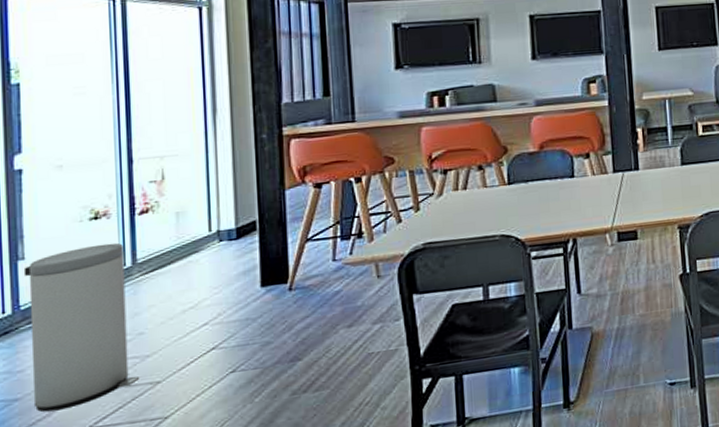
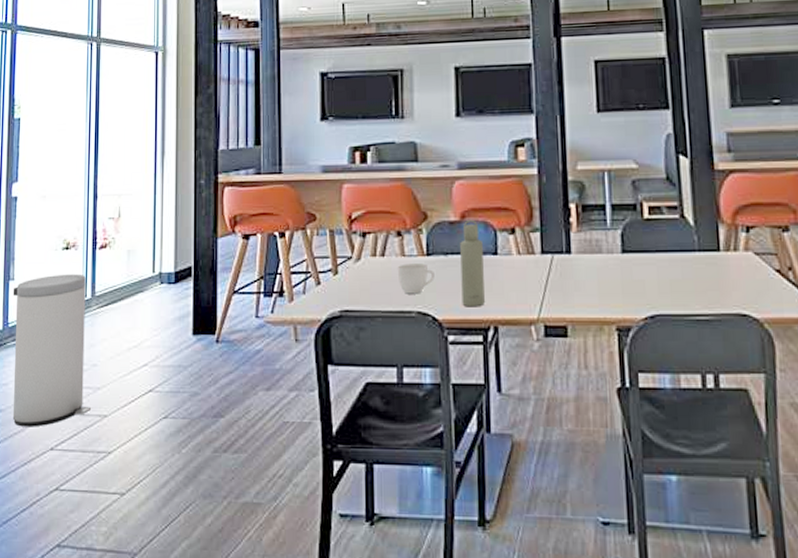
cup: none [479,192,516,221] -> present [397,263,435,294]
bottle: none [539,149,564,226] -> present [460,219,485,307]

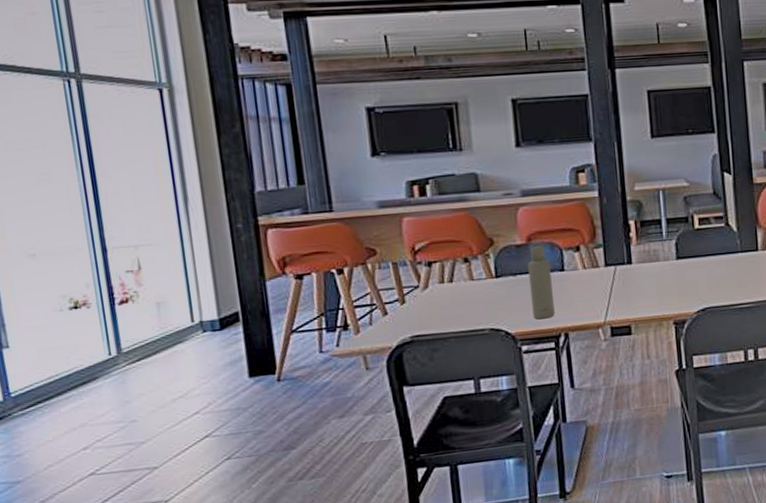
pedal bin: present [12,274,92,427] -> none [9,332,137,495]
cup: present [397,263,435,294] -> none [466,285,505,314]

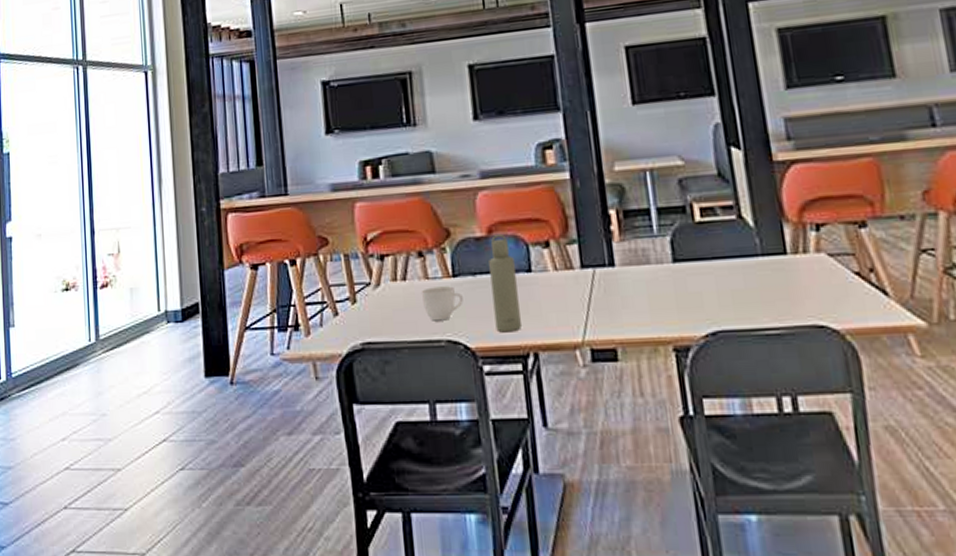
cup: none [466,285,505,314] -> present [421,286,463,321]

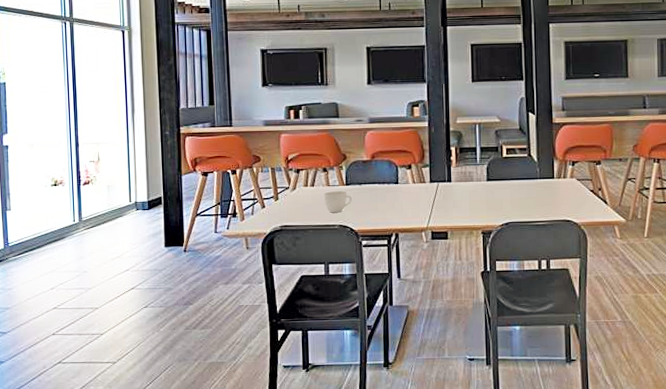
bottle: present [489,233,521,333] -> none [371,159,389,221]

